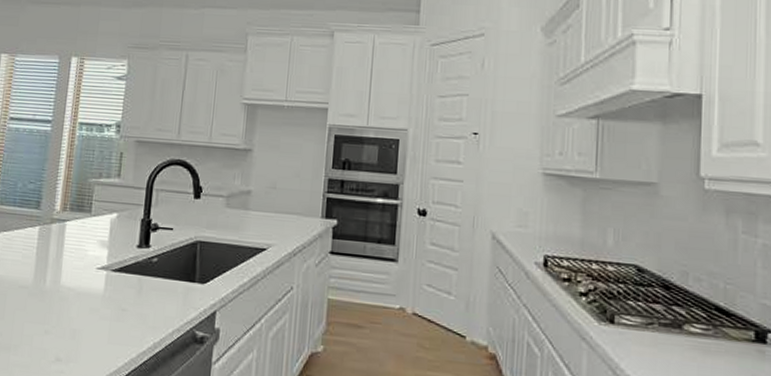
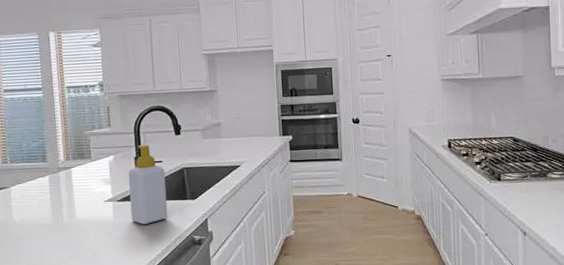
soap bottle: none [124,205,175,306] -> present [128,145,168,225]

